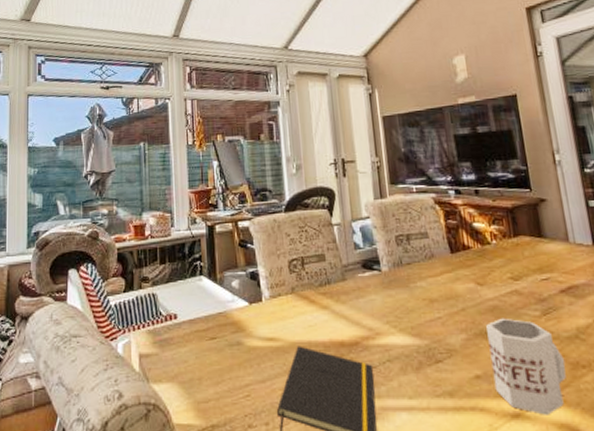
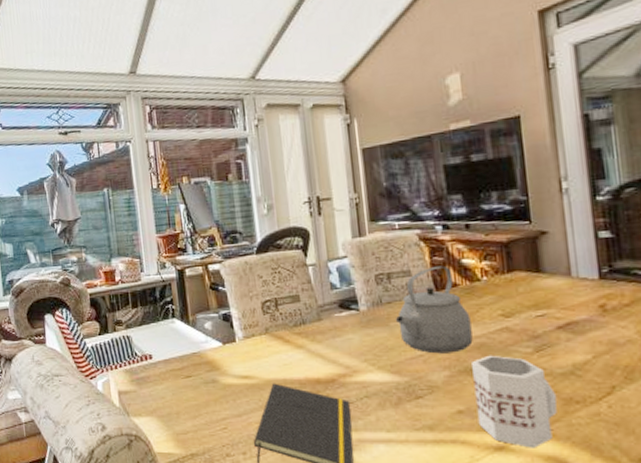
tea kettle: none [414,228,487,316] -> present [395,265,473,354]

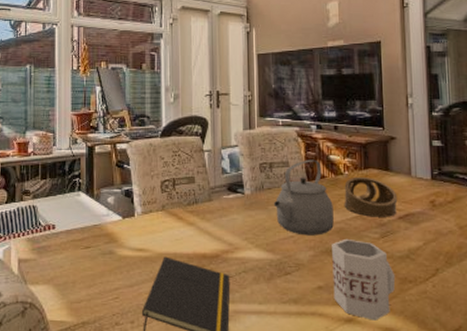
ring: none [483,281,555,329] -> present [344,176,398,217]

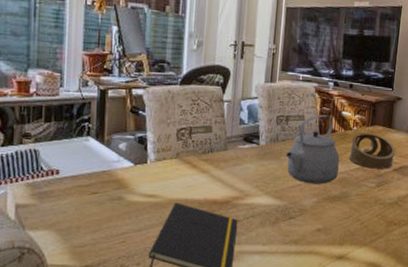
mug: present [332,238,396,321] -> none [329,187,384,257]

